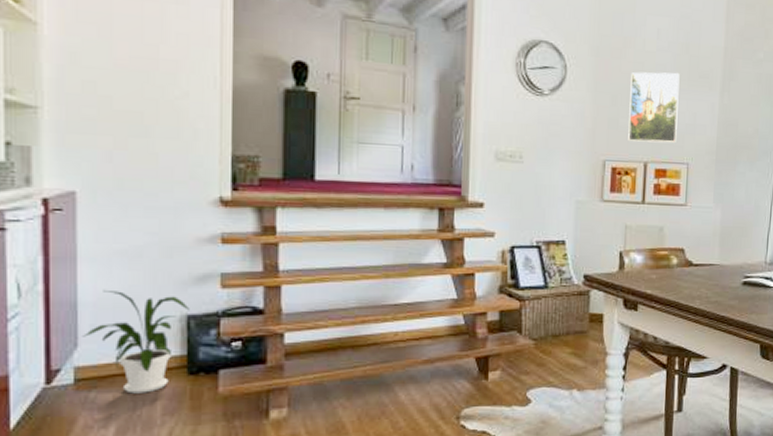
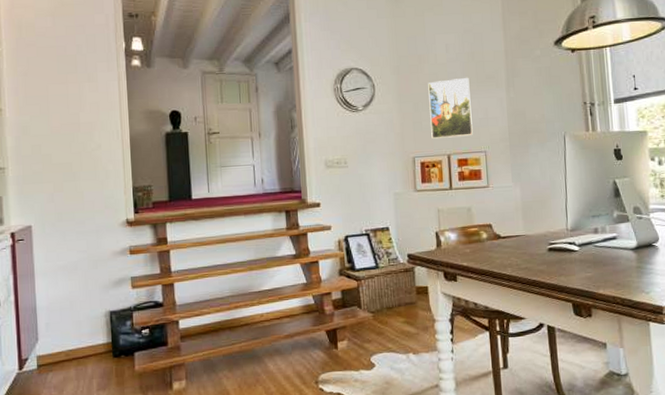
house plant: present [81,289,190,394] -> none [40,296,111,374]

